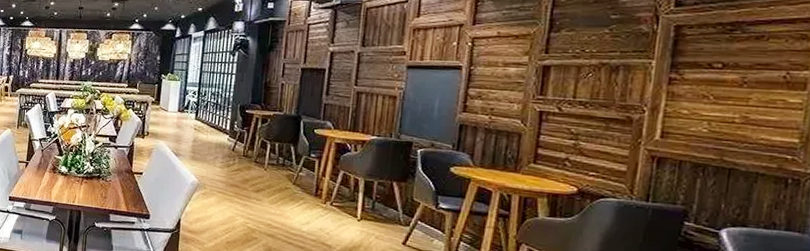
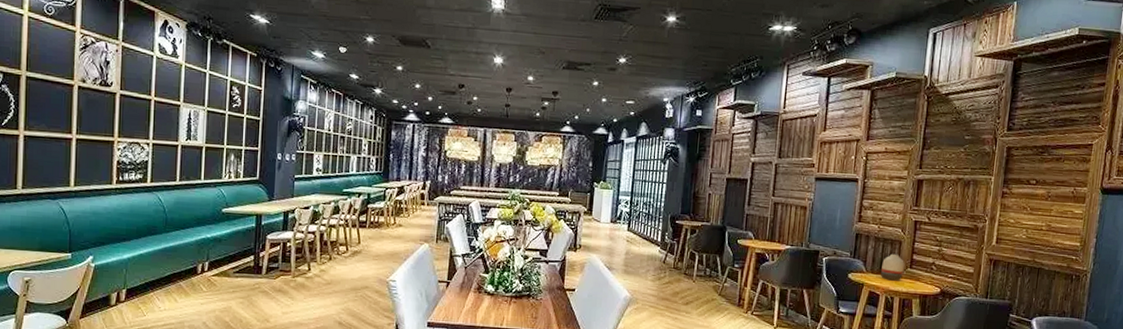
vase: none [493,147,527,178] -> present [881,253,905,281]

